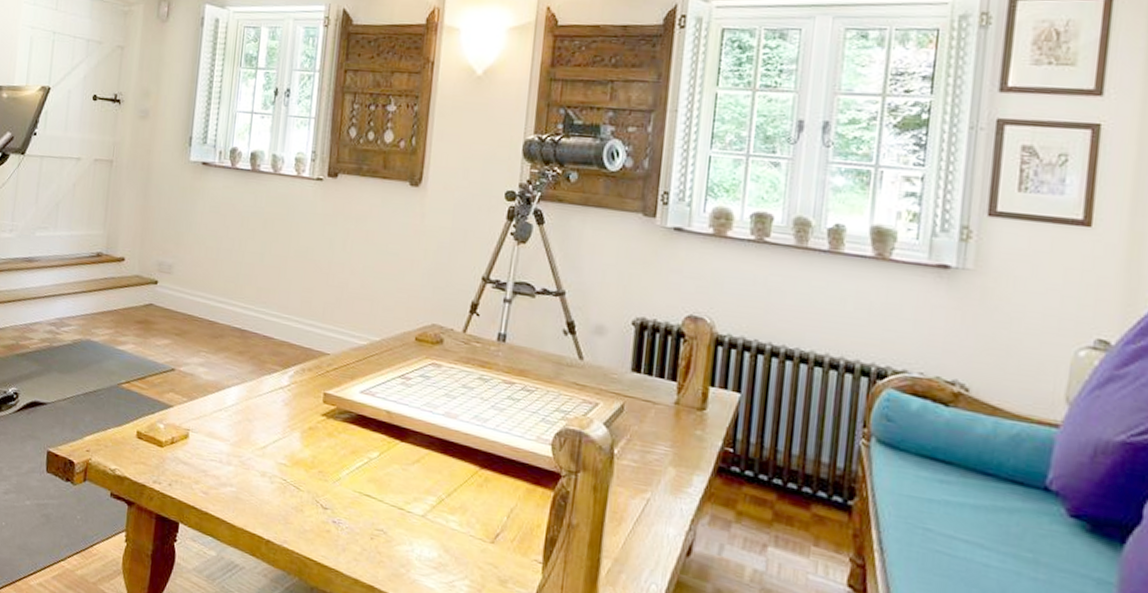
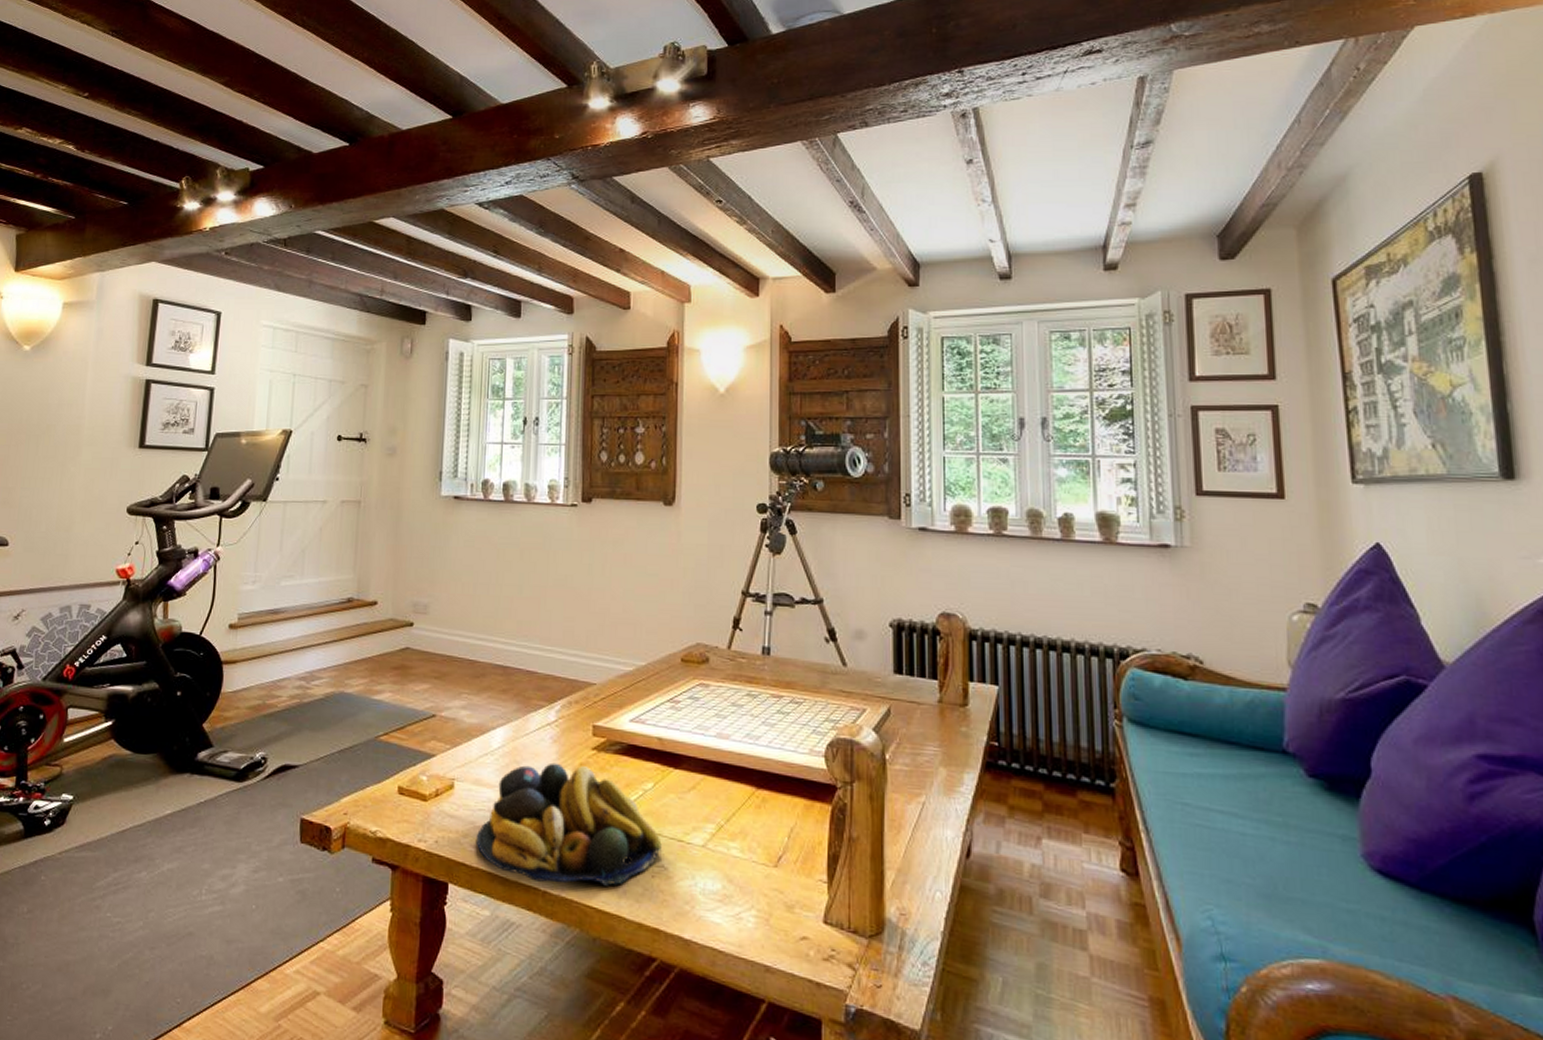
fruit bowl: none [206,423,383,543] -> present [475,762,662,886]

